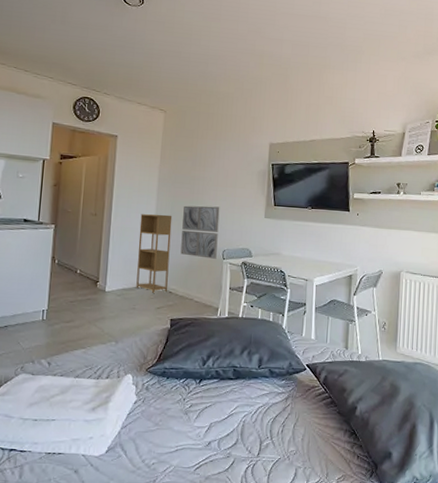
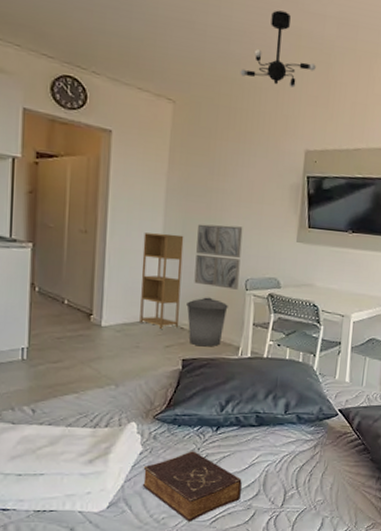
book: none [136,401,222,468] -> present [142,451,242,522]
trash can: none [174,265,208,308] -> present [186,297,228,347]
ceiling light fixture: none [216,39,276,95] -> present [240,10,316,88]

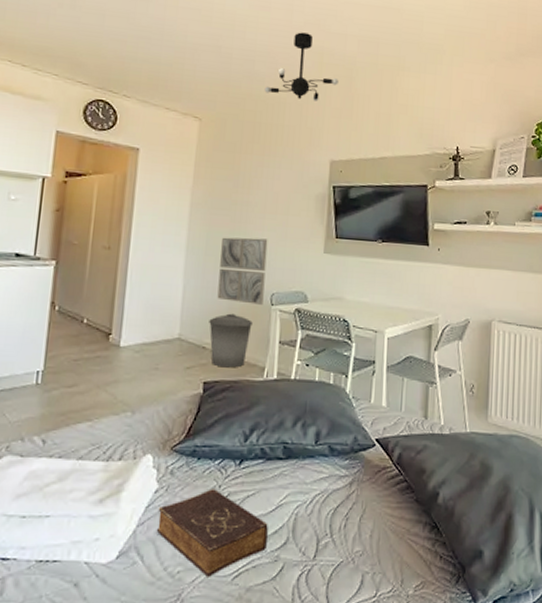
shelving unit: present [139,233,184,329] -> none [160,247,208,349]

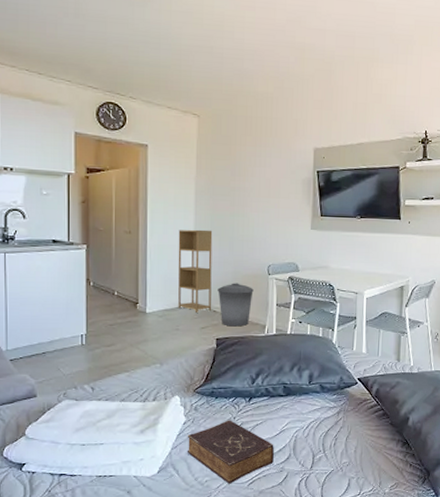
shelving unit: none [160,247,208,349] -> present [178,229,213,313]
wall art: present [217,237,268,305] -> none [223,219,263,275]
ceiling light fixture: present [264,32,339,101] -> none [253,29,319,95]

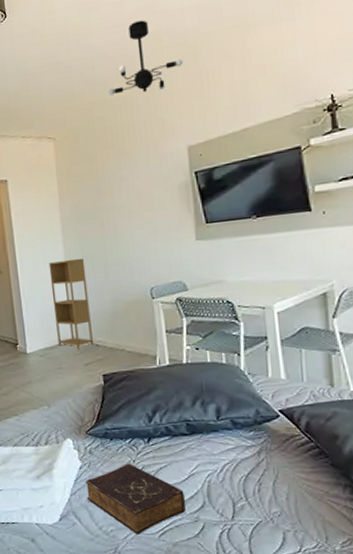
trash can: present [218,283,254,327] -> none [97,311,138,361]
ceiling light fixture: none [253,29,319,95] -> present [108,20,183,96]

